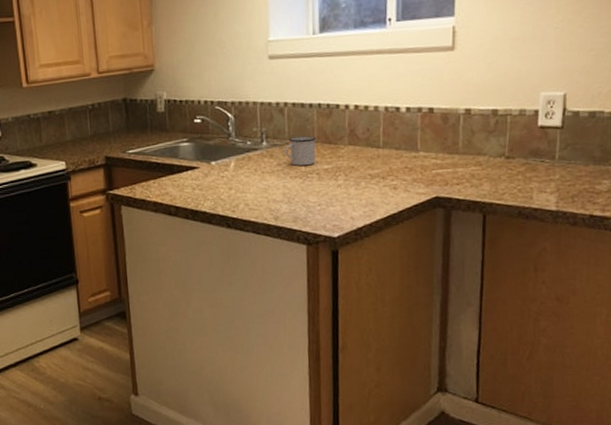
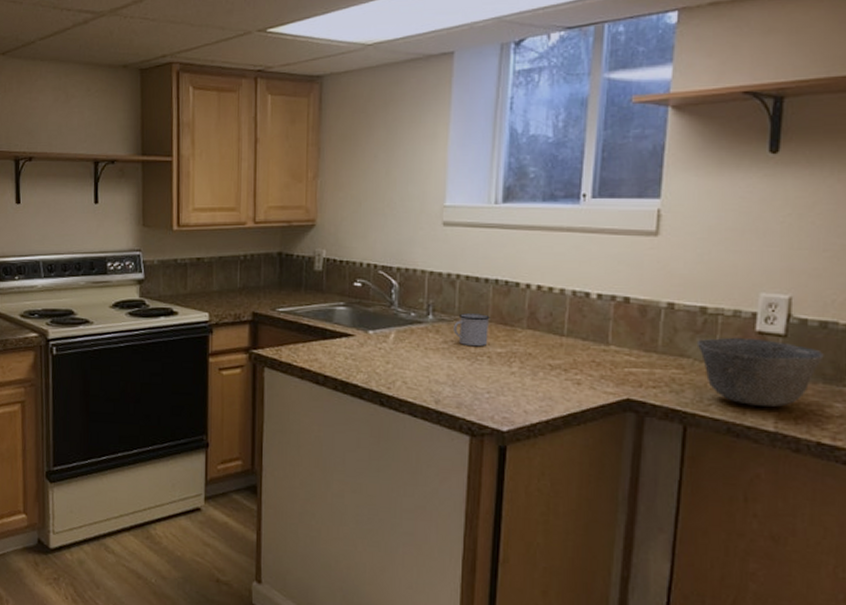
bowl: none [490,132,593,191] -> present [696,337,824,407]

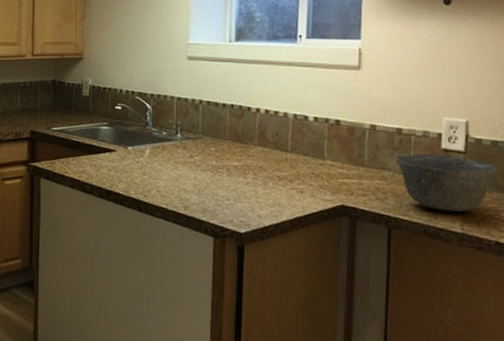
mug: present [453,313,490,347] -> none [198,133,228,161]

